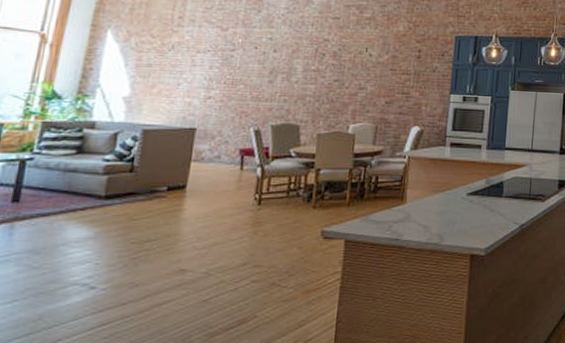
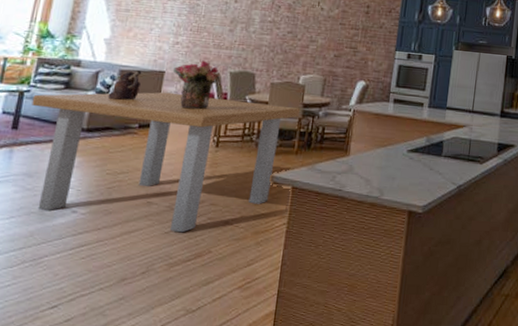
dining table: none [36,150,351,300] -> present [32,92,301,233]
ceramic vessel: none [129,129,169,162] -> present [108,70,142,100]
bouquet: none [205,114,261,167] -> present [173,60,221,109]

